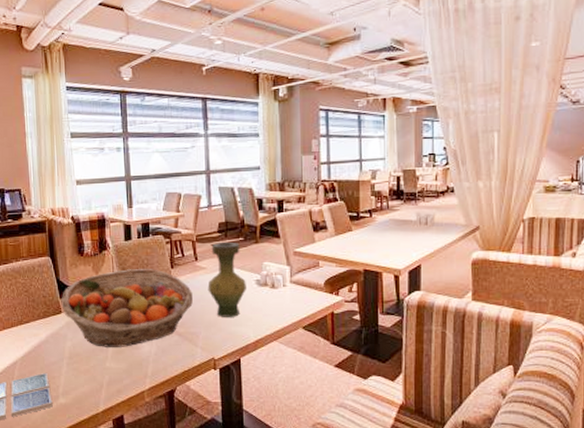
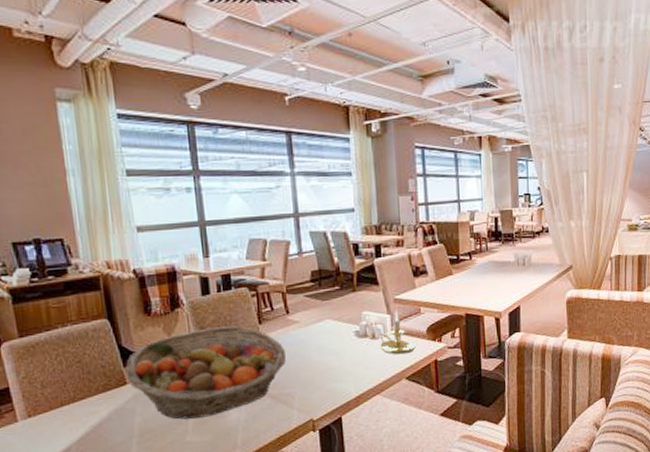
vase: present [207,242,246,317] -> none [302,292,345,374]
candle holder: none [277,262,315,305] -> present [378,310,417,355]

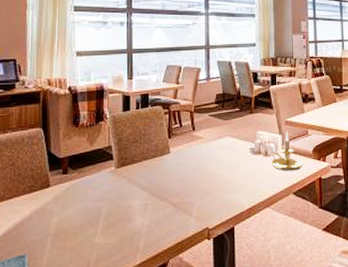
fruit basket: present [125,326,286,420] -> none [50,139,189,222]

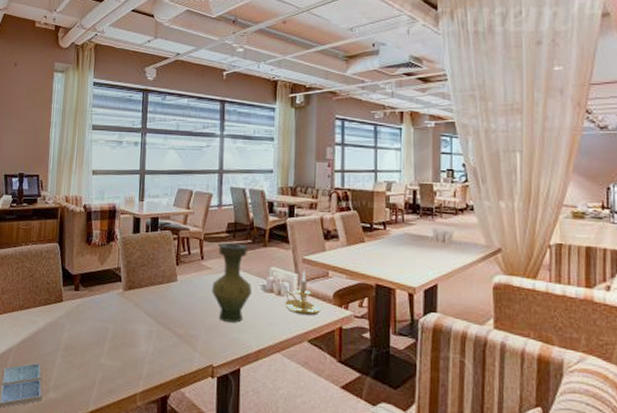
vase: none [204,113,241,186] -> present [211,243,252,323]

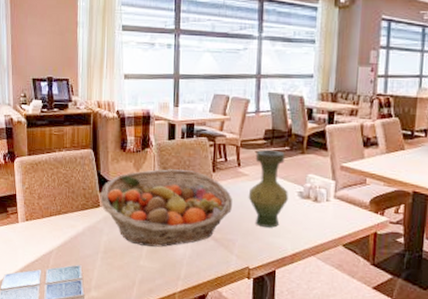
fruit basket: none [63,262,196,344] -> present [100,169,232,247]
candle holder: present [284,270,323,316] -> none [321,177,359,222]

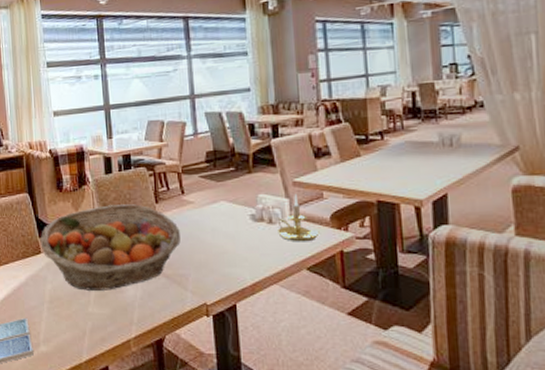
vase: present [248,150,288,228] -> none [196,173,240,257]
candle holder: none [321,177,359,222] -> present [275,193,320,242]

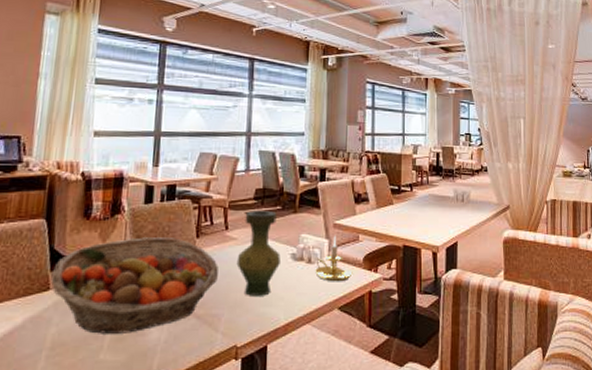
vase: none [196,173,240,257] -> present [236,211,281,296]

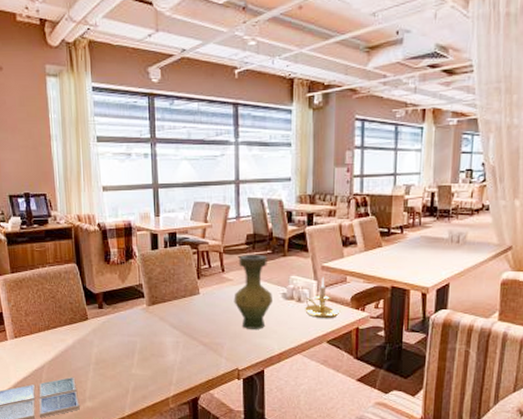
fruit basket: present [50,237,218,334] -> none [87,279,218,355]

